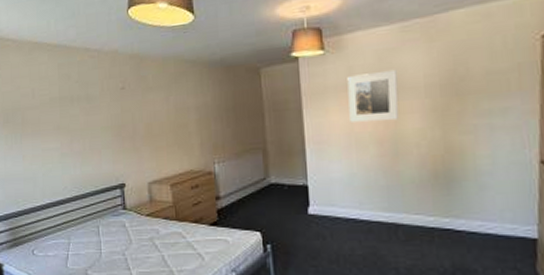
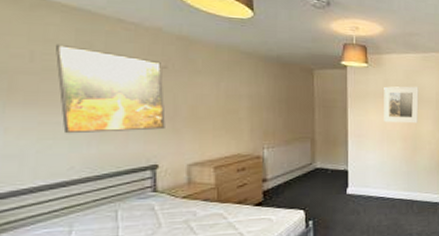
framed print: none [47,79,128,158] -> present [56,44,166,134]

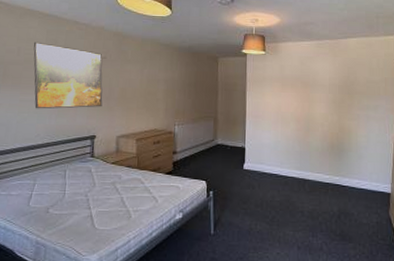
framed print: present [384,86,419,124] -> none [279,71,312,106]

